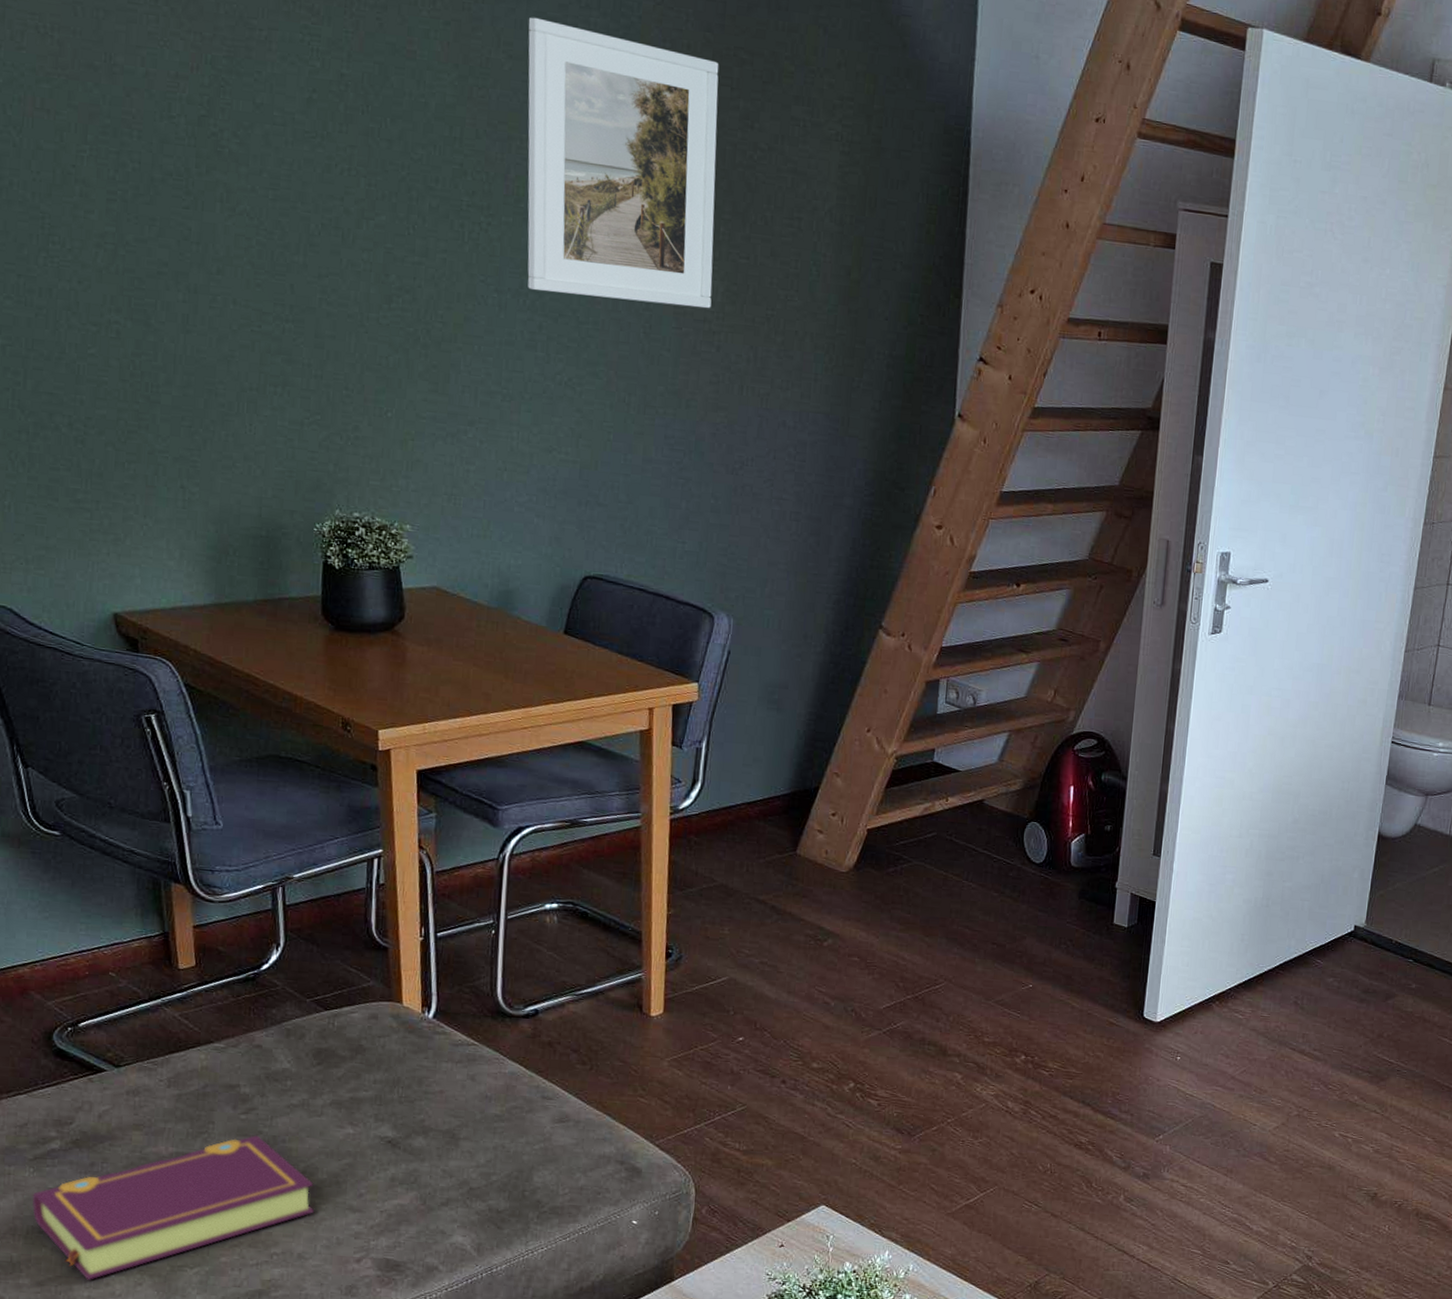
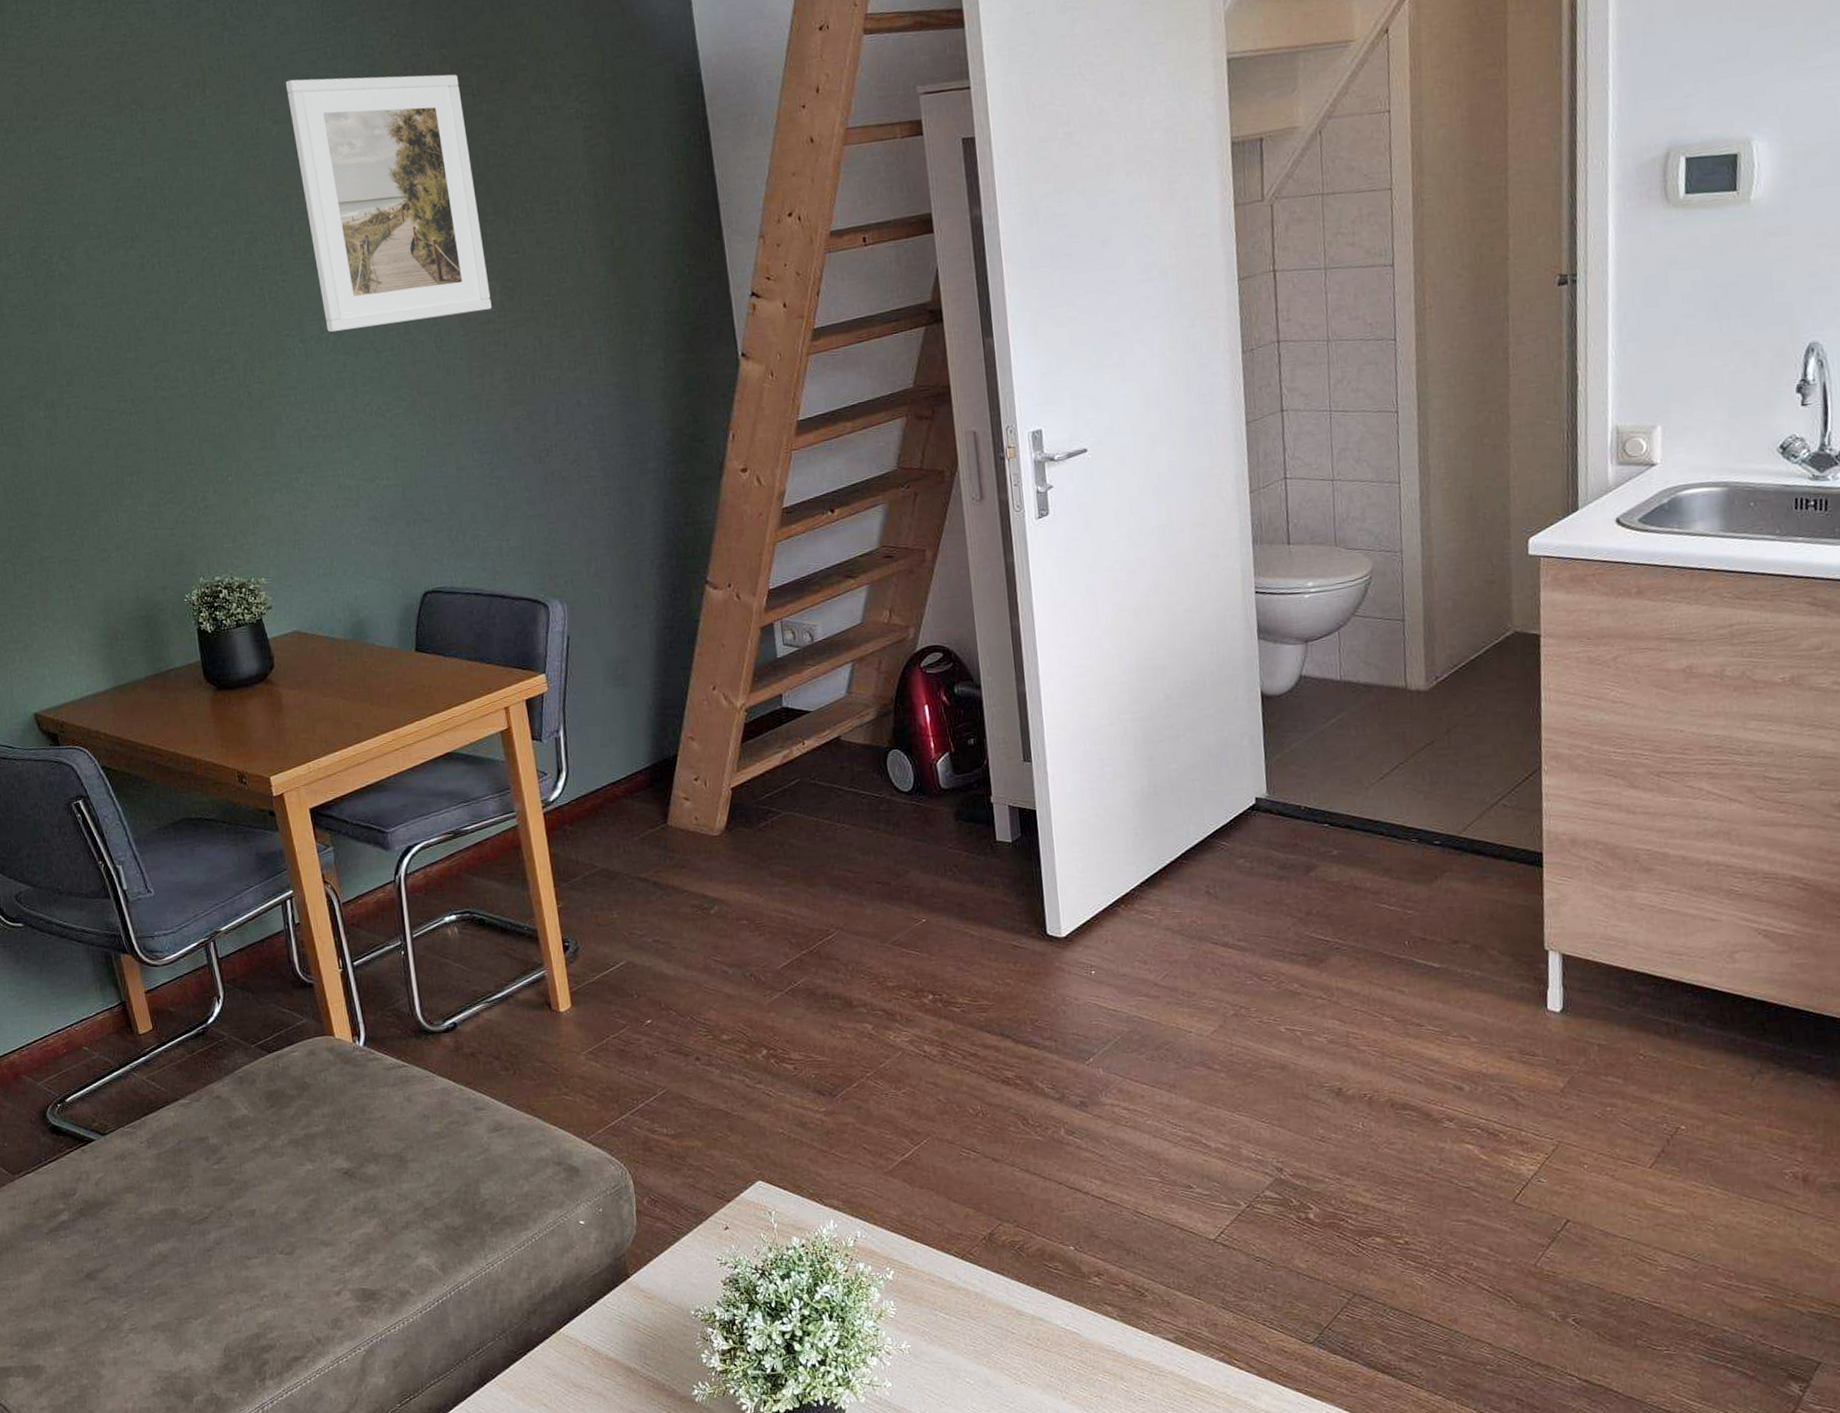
book: present [32,1135,314,1280] -> none [53,1183,291,1342]

